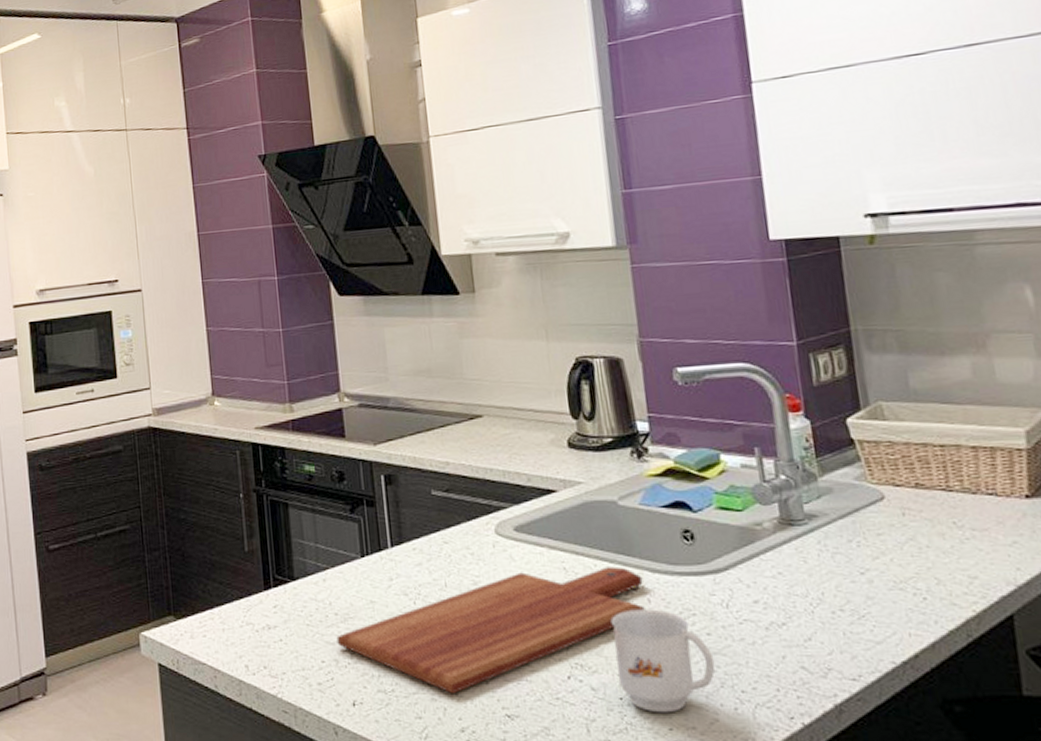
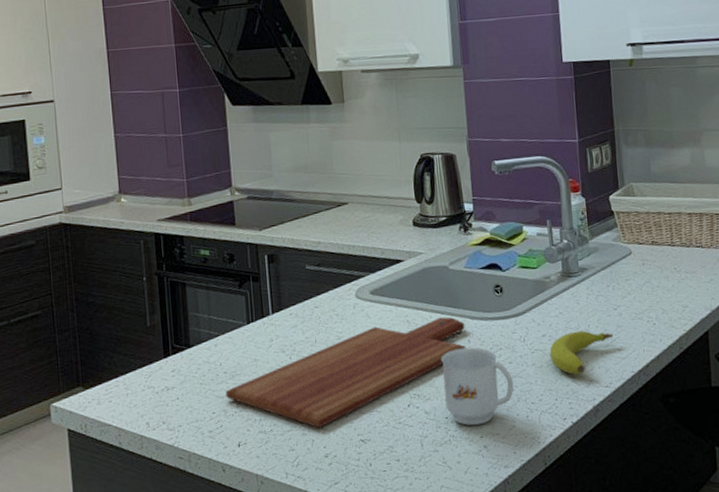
fruit: none [765,599,862,660] -> present [550,330,614,375]

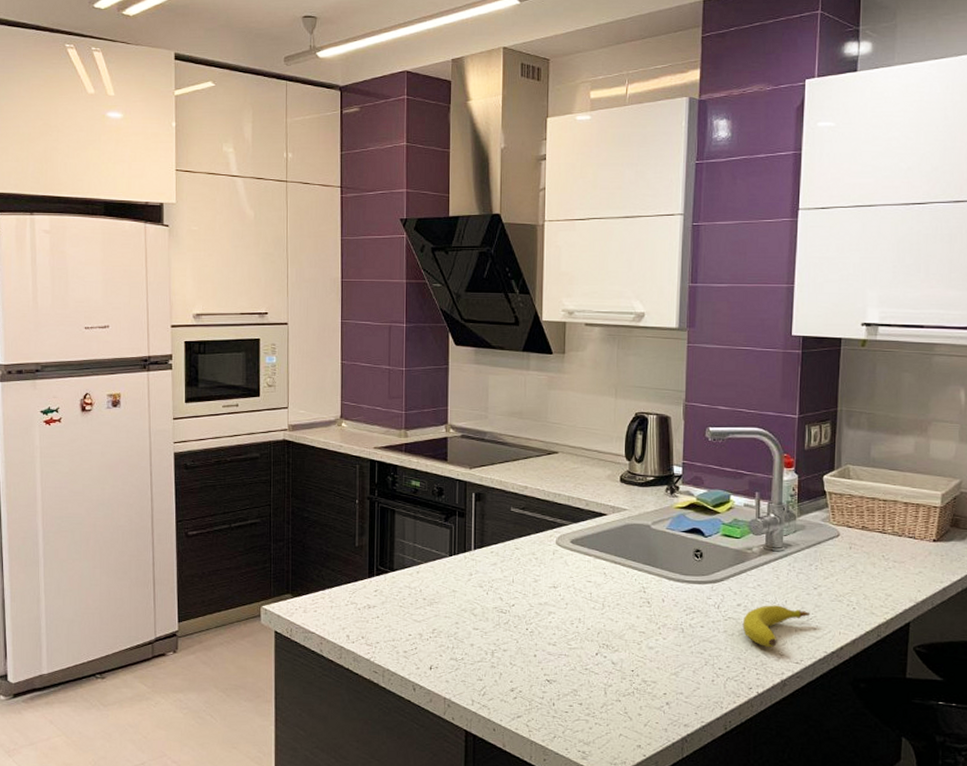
cutting board: present [225,317,466,428] -> none [423,574,661,663]
mug: present [441,347,514,426] -> none [632,606,703,682]

